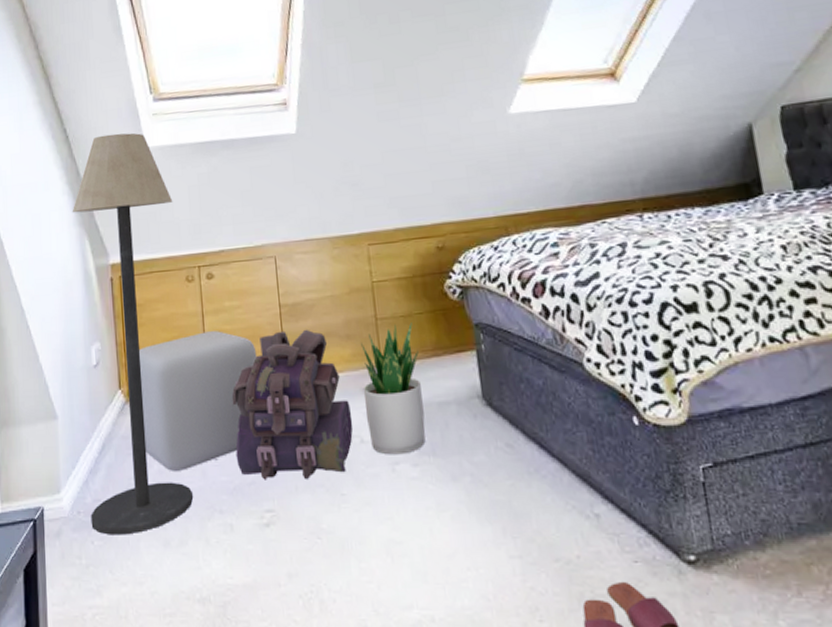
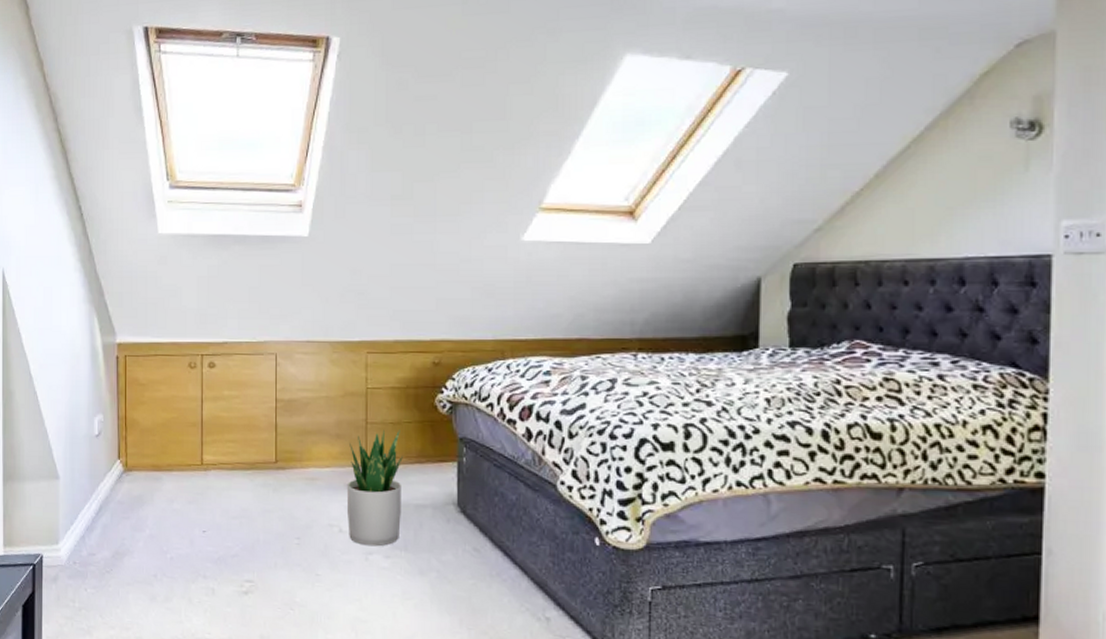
floor lamp: present [72,133,193,535] -> none [83,216,182,587]
pouf: present [139,331,257,471] -> none [139,416,250,538]
backpack: present [232,329,354,480] -> none [223,423,334,558]

